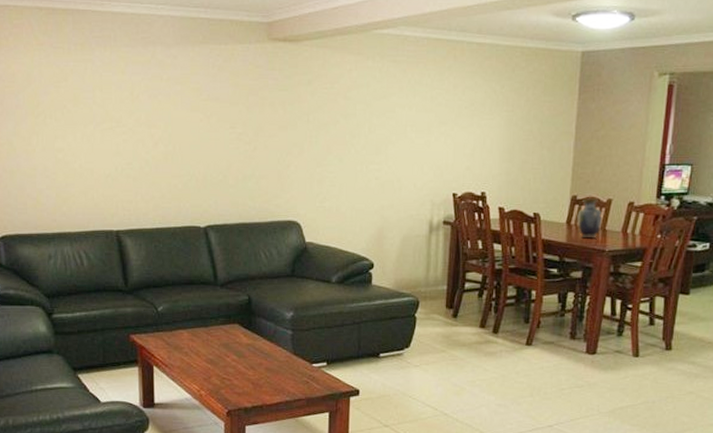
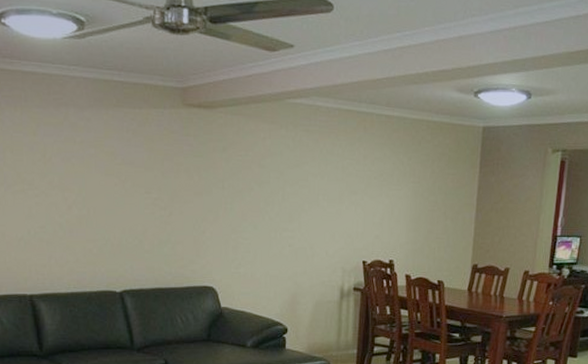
vase: present [577,198,603,237] -> none [477,267,501,304]

